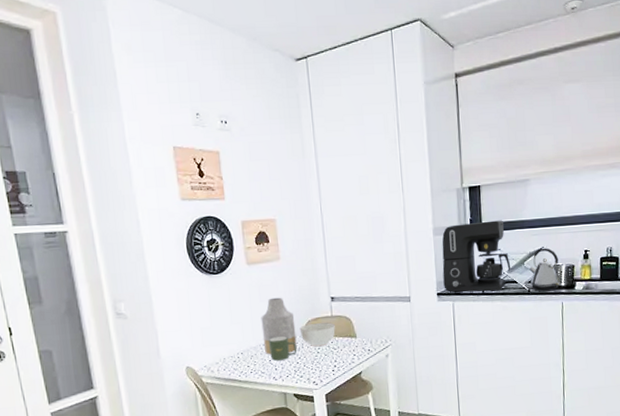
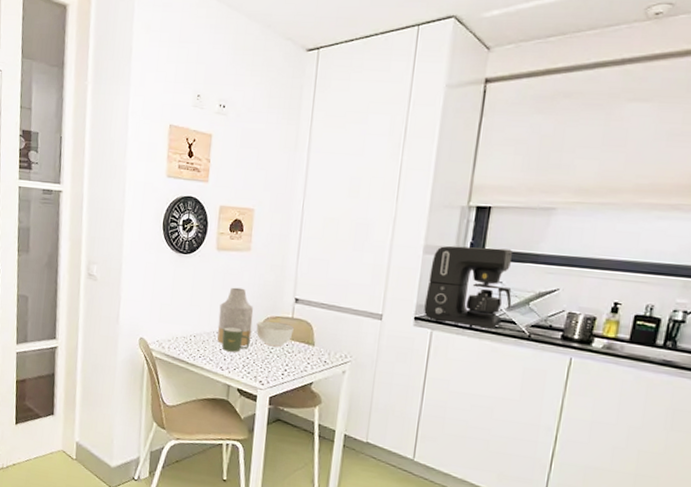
kettle: present [529,248,561,292] -> none [533,290,576,343]

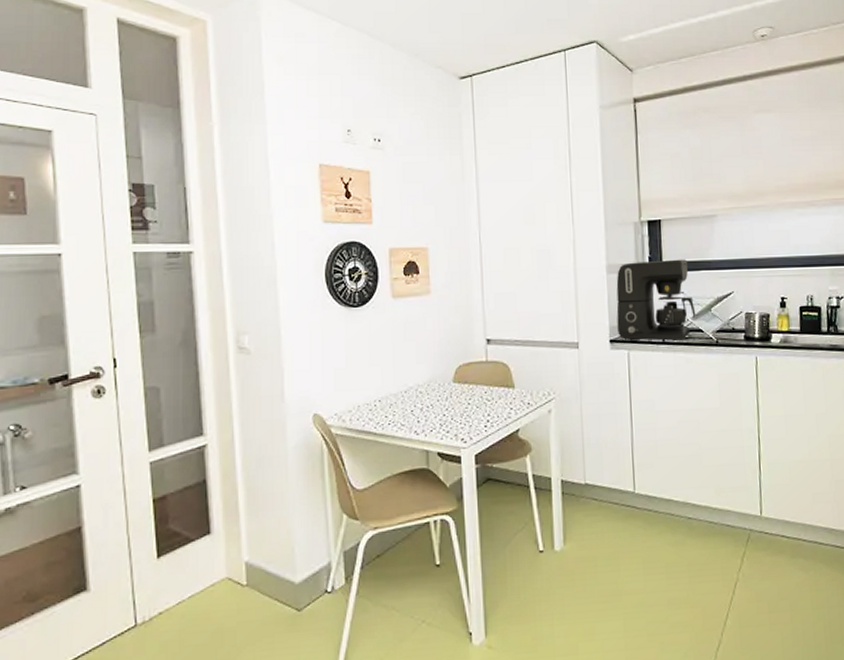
vase: present [217,287,254,347] -> none [404,336,445,404]
mug: present [221,327,251,354] -> none [411,383,445,413]
bowl: present [256,321,294,347] -> none [448,368,490,397]

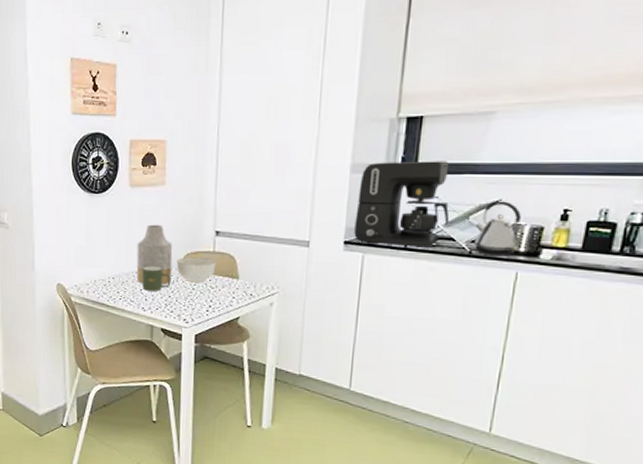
vase: none [404,336,445,404] -> present [136,224,173,285]
mug: none [411,383,445,413] -> present [141,266,172,293]
bowl: none [448,368,490,397] -> present [176,256,216,283]
kettle: none [717,293,754,344] -> present [473,201,521,257]

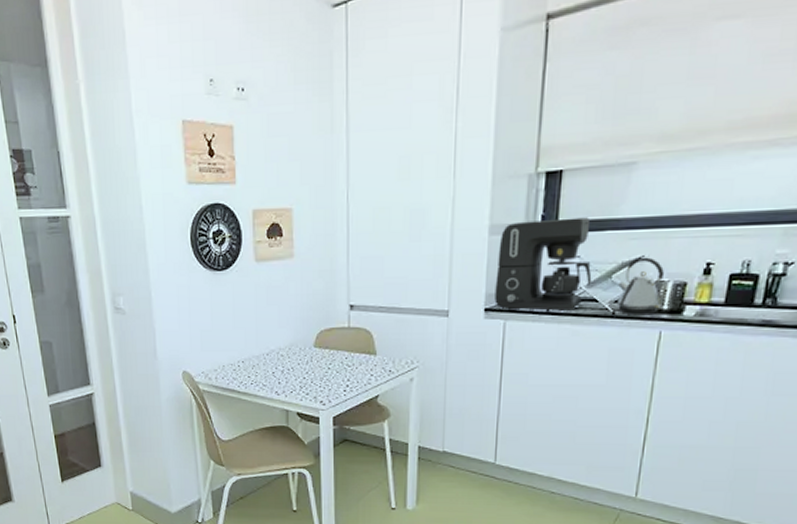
vase: present [136,224,173,285] -> none [267,301,305,366]
mug: present [141,266,172,293] -> none [273,347,305,375]
bowl: present [176,256,216,283] -> none [309,333,352,362]

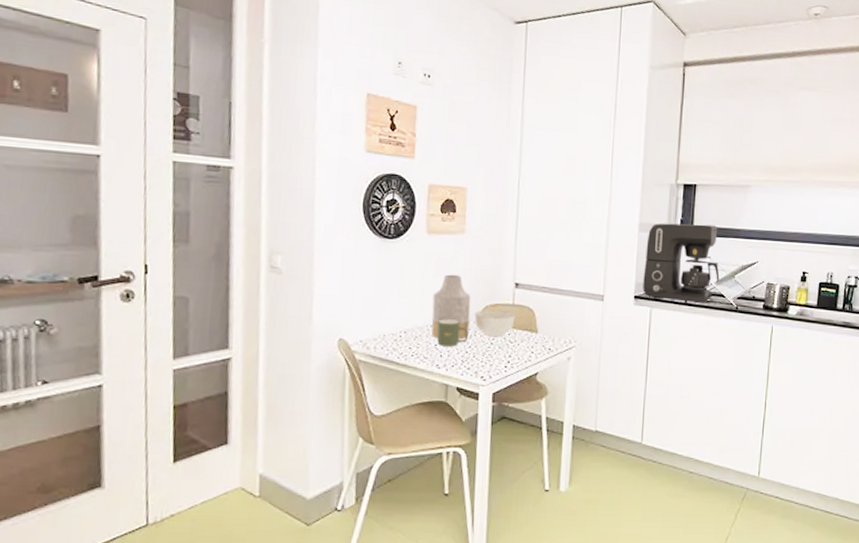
vase: none [267,301,305,366] -> present [431,274,471,340]
mug: none [273,347,305,375] -> present [436,319,469,348]
bowl: none [309,333,352,362] -> present [474,309,515,338]
kettle: present [617,257,664,316] -> none [739,262,773,312]

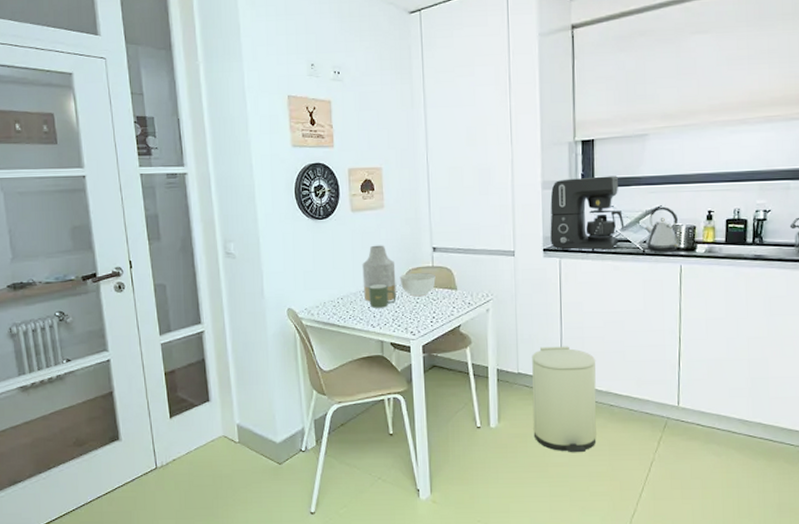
pedal bin: none [606,403,679,524] -> present [532,346,597,453]
kettle: none [739,262,773,312] -> present [645,206,680,253]

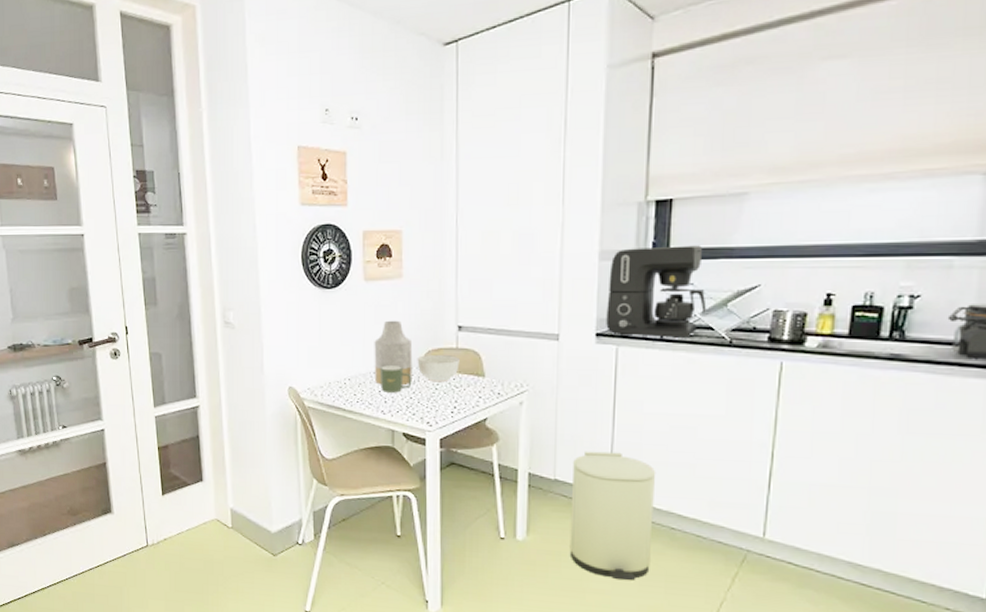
kettle: present [645,206,680,253] -> none [734,286,782,345]

